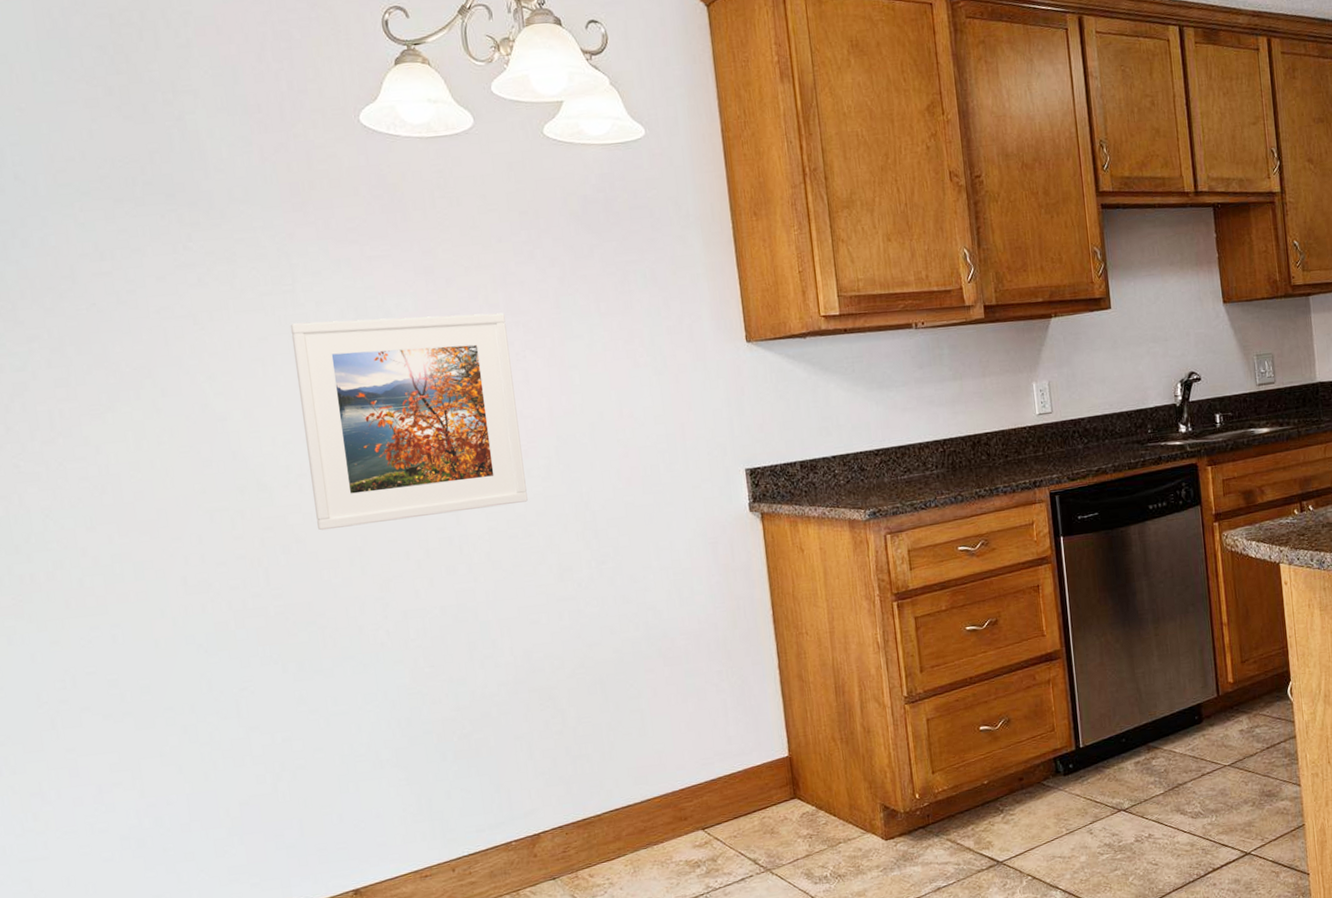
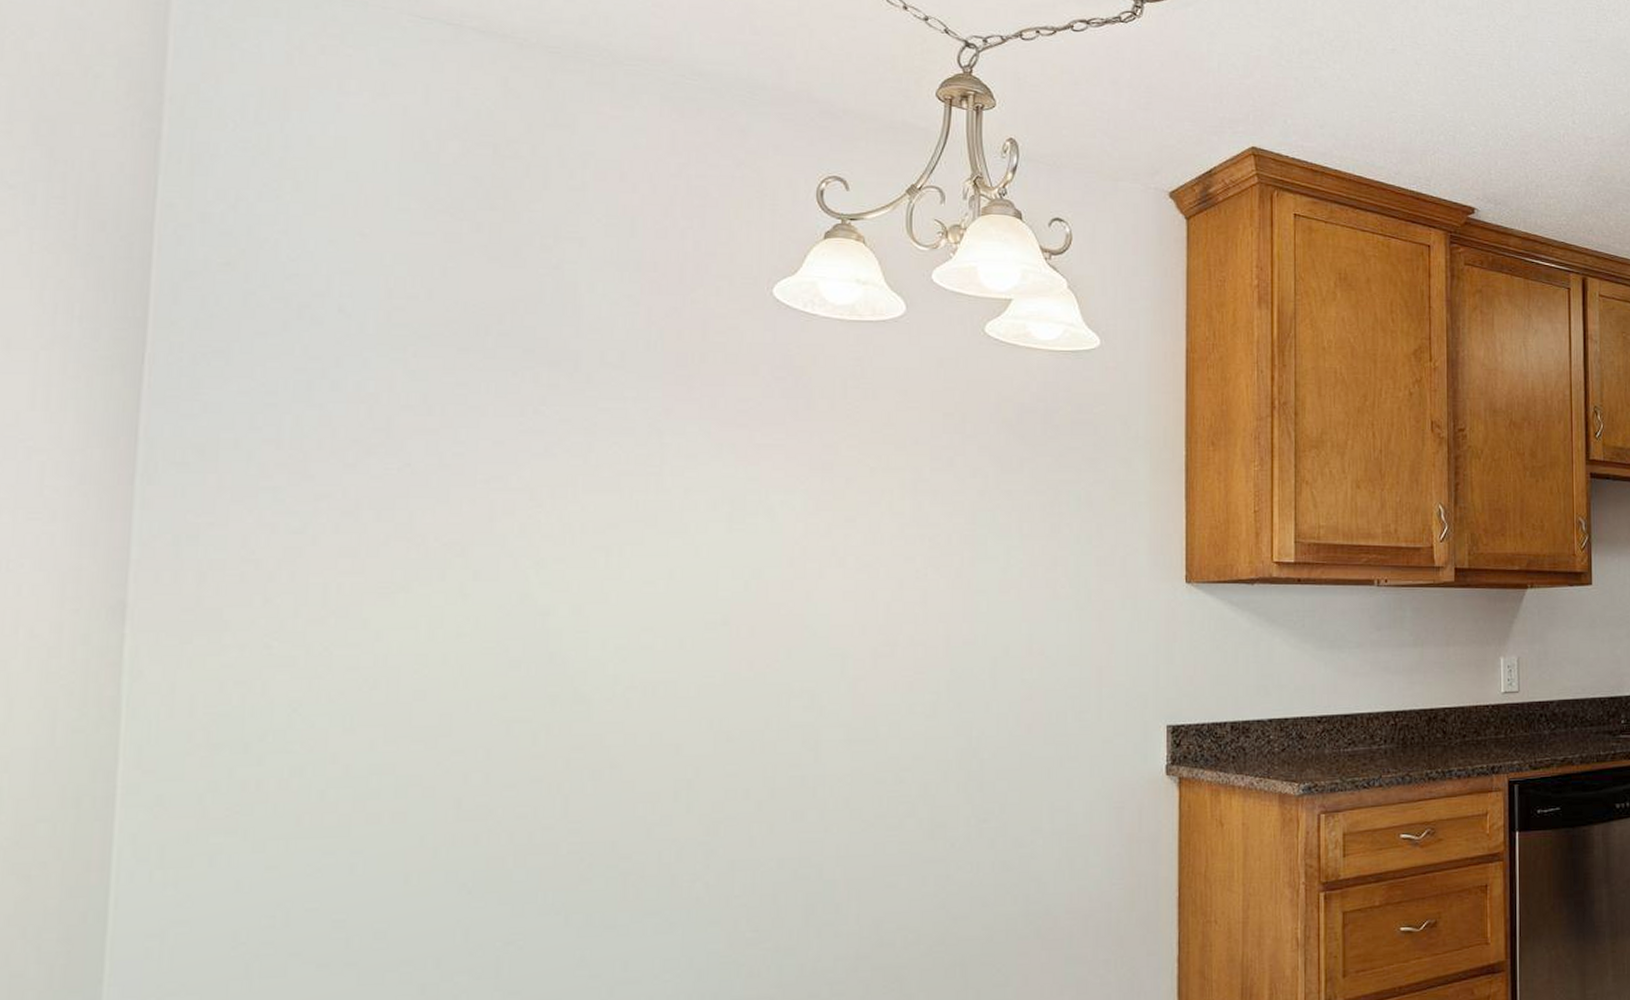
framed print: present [290,313,528,531] -> none [641,510,909,756]

